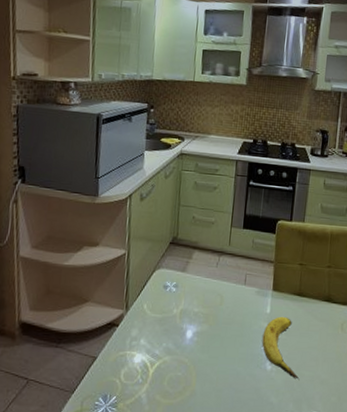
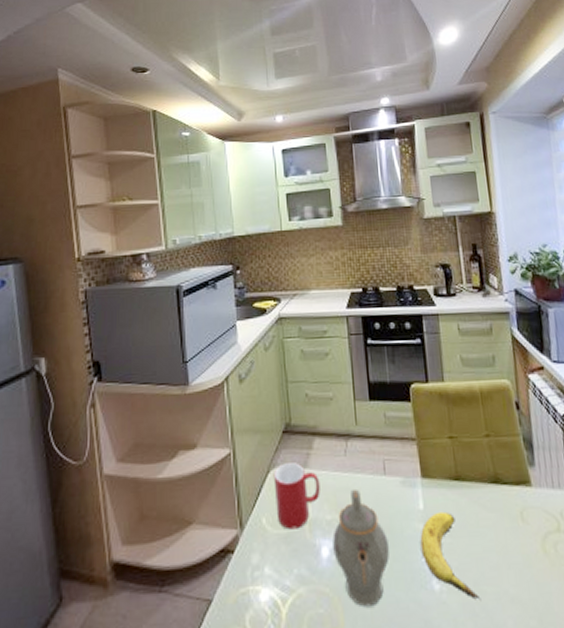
cup: none [156,266,194,316] -> present [273,462,320,530]
teapot: none [195,292,239,376] -> present [333,488,389,608]

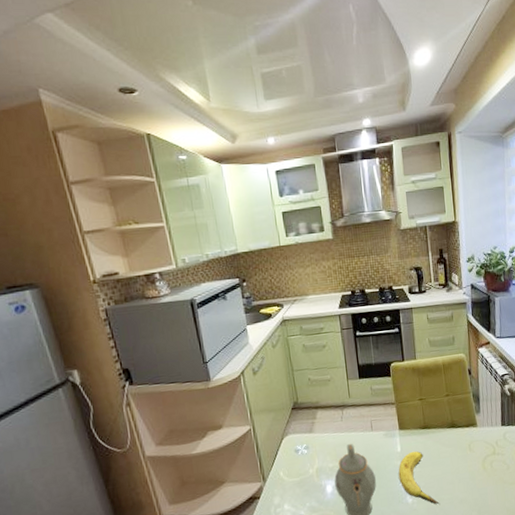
cup: present [273,462,320,530] -> none [286,430,324,477]

